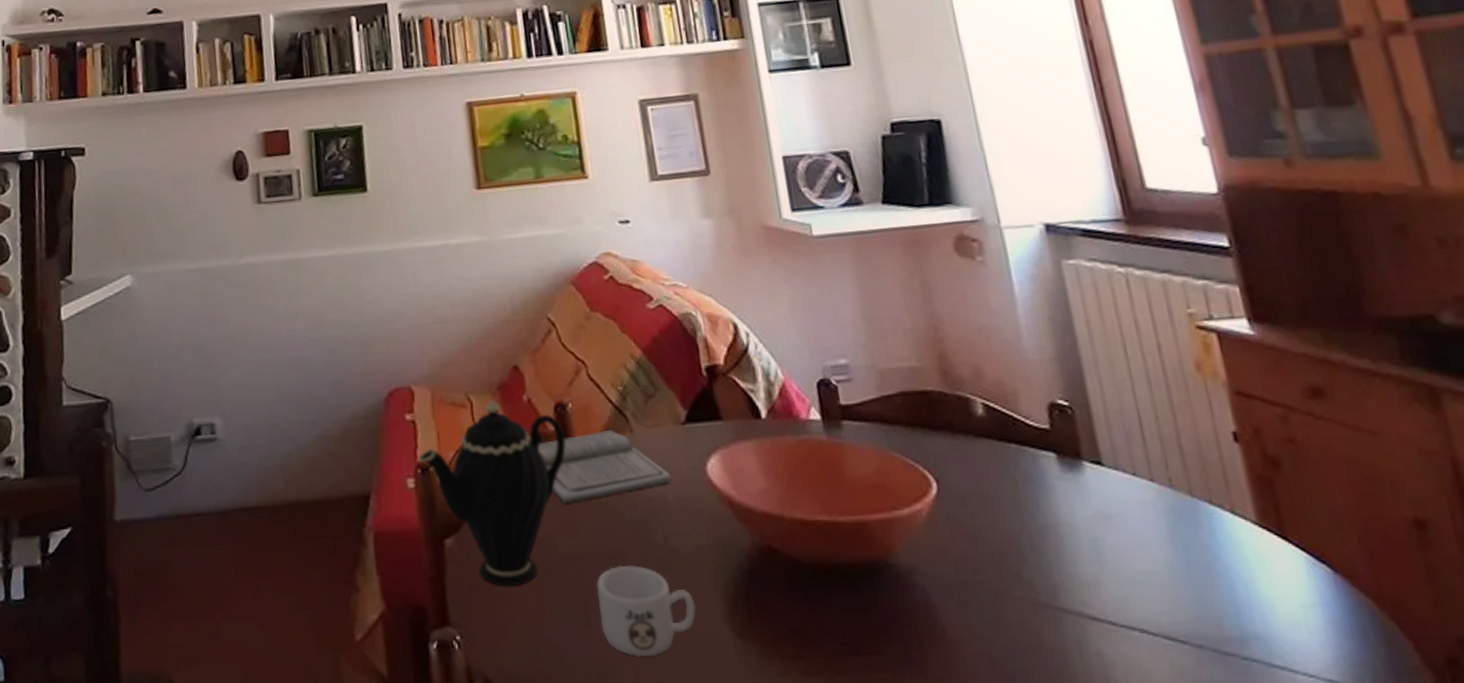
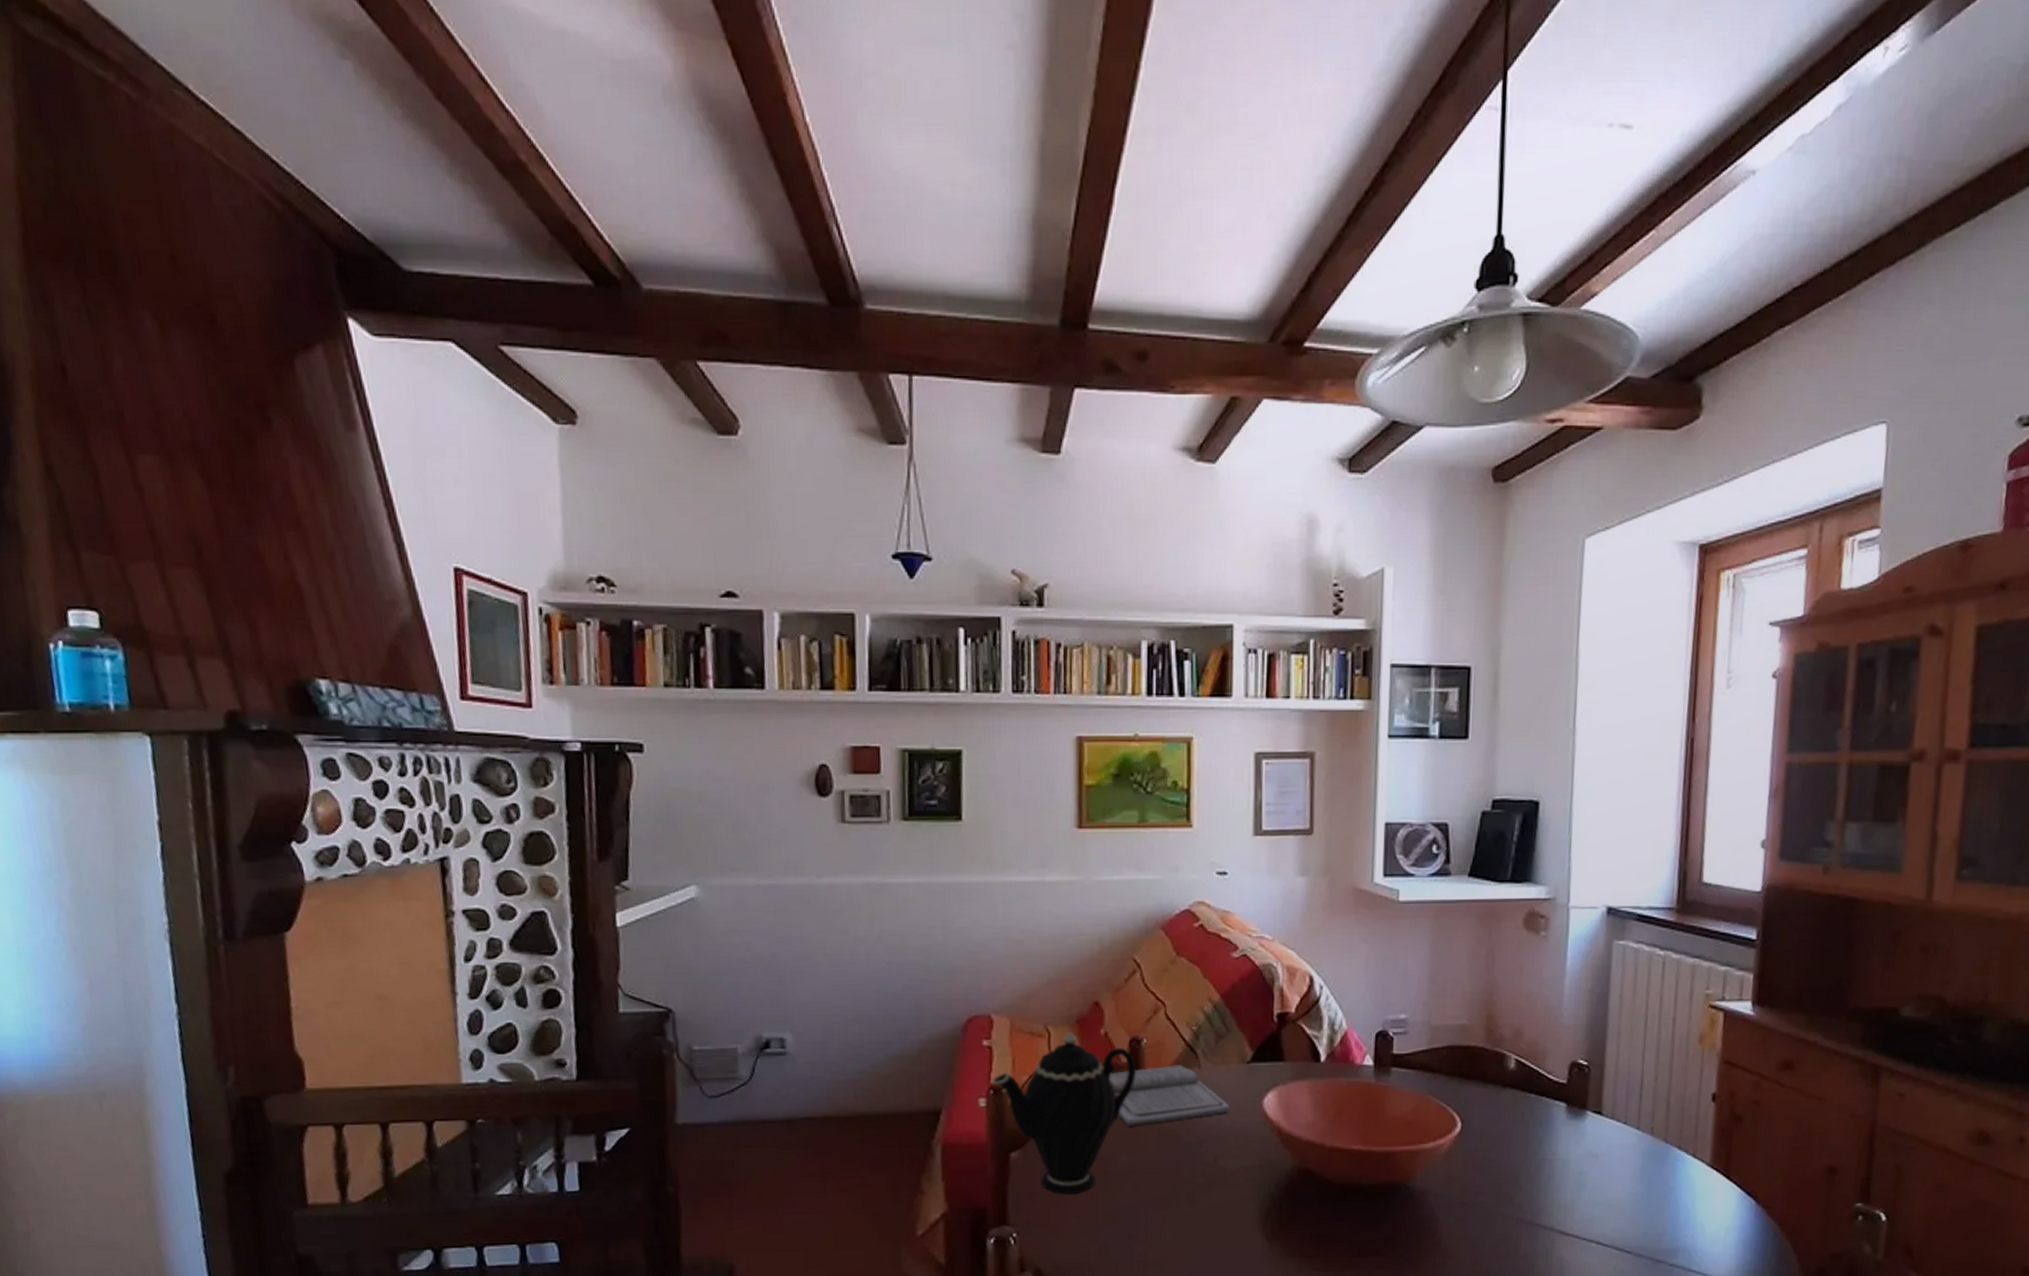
mug: present [596,564,696,658] -> none [1147,1179,1234,1254]

